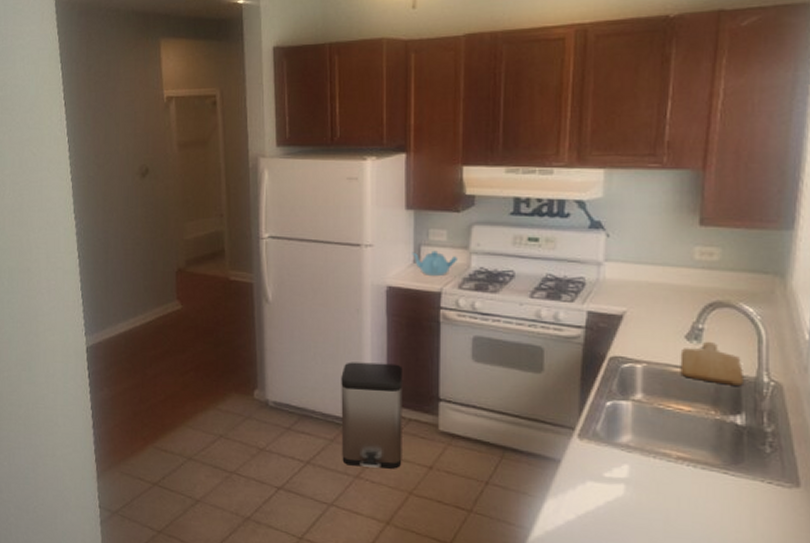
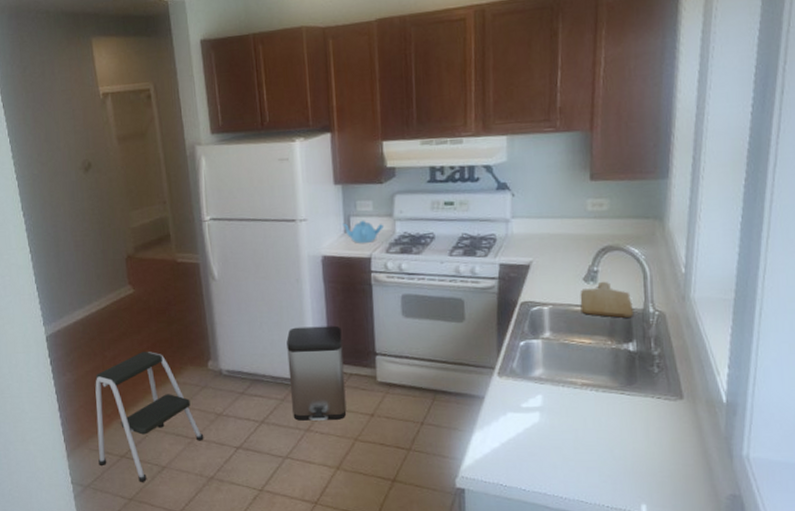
step stool: none [129,372,243,515] -> present [95,351,204,482]

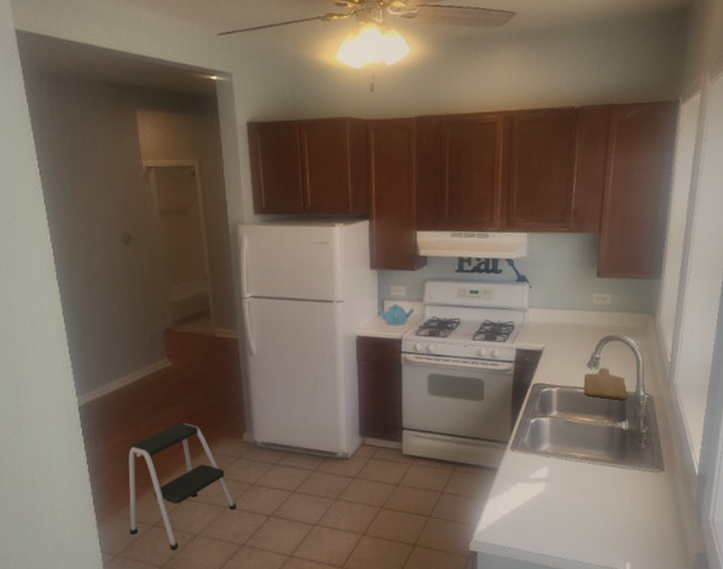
pedal bin: present [286,325,347,421] -> none [320,401,374,490]

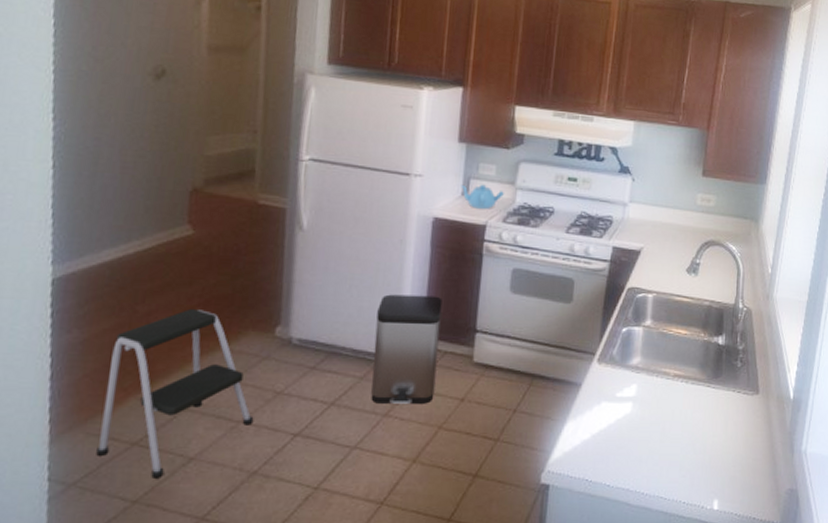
pedal bin: none [320,401,374,490] -> present [371,294,442,404]
chopping board: present [583,367,627,400] -> none [681,274,726,311]

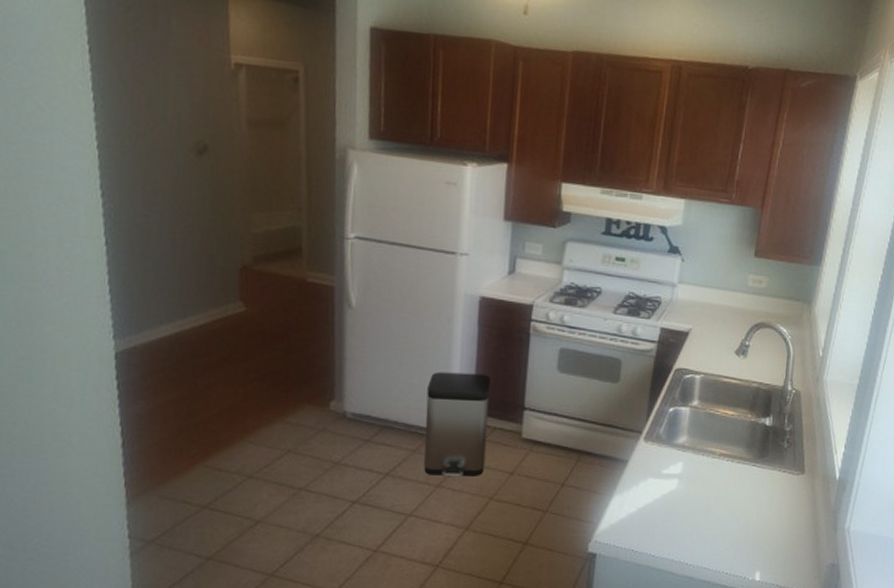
step stool: present [96,308,254,478] -> none [170,382,314,538]
kettle: present [461,184,504,210] -> none [507,263,551,290]

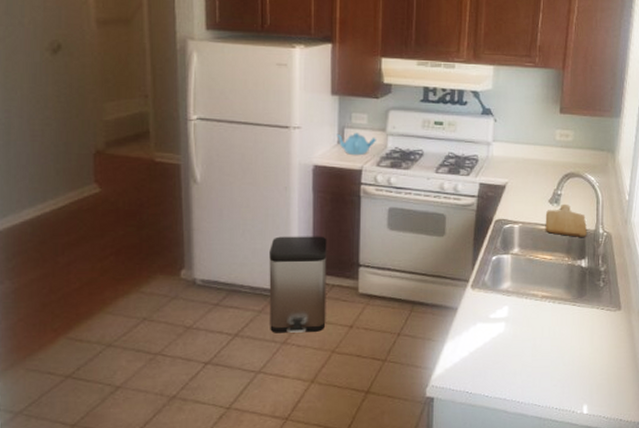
kettle: none [507,263,551,290] -> present [336,132,376,156]
chopping board: none [729,356,775,393] -> present [545,203,587,237]

